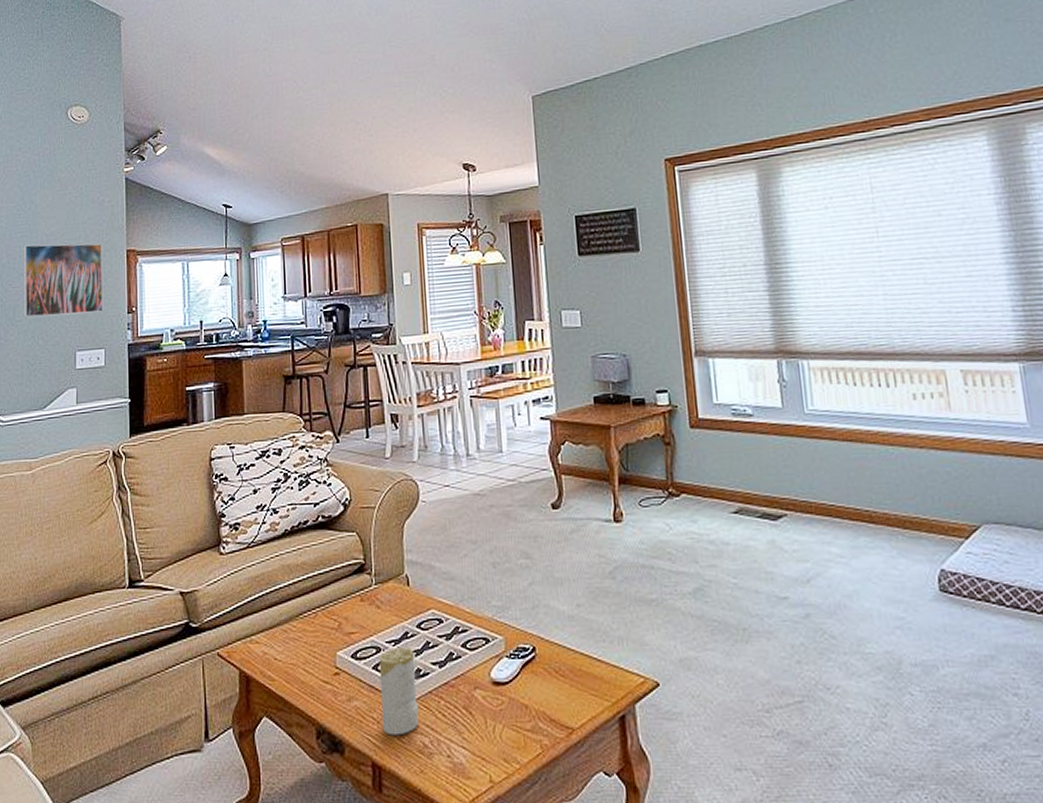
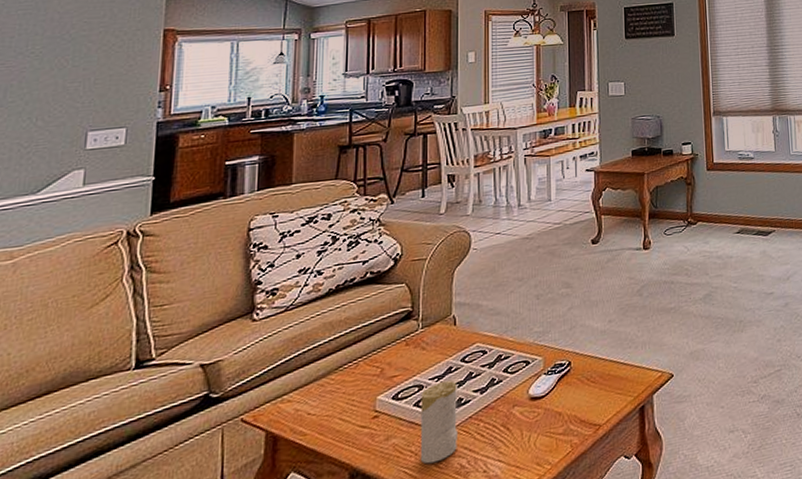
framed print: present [23,243,104,318] -> none [18,22,134,99]

